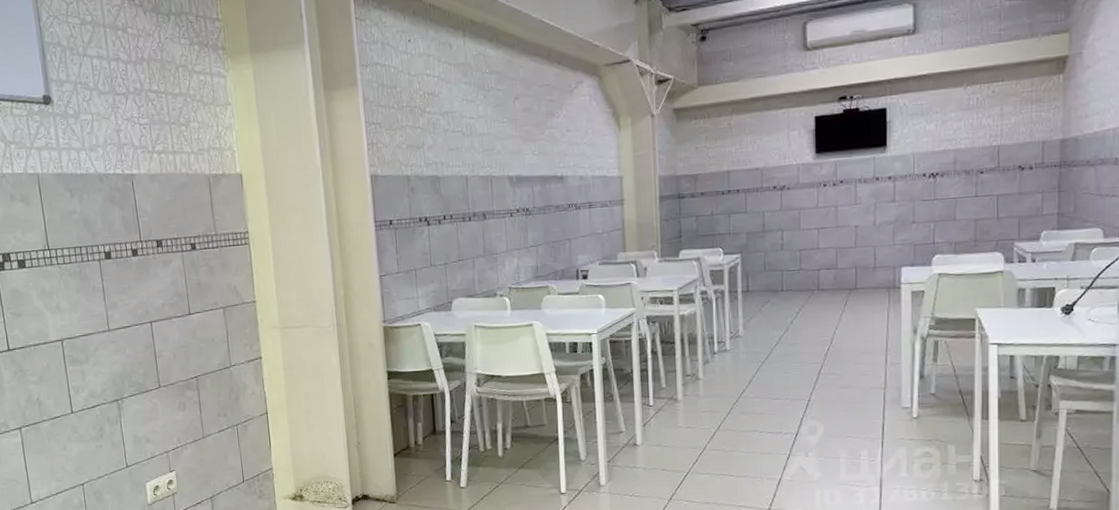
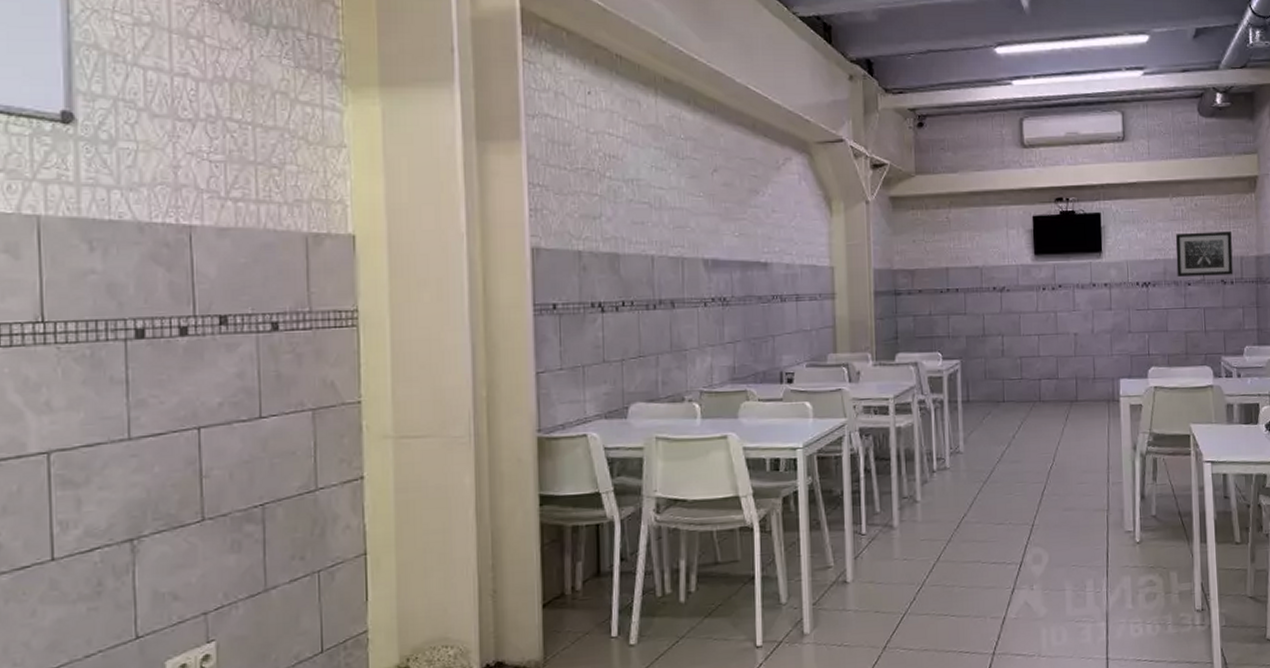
wall art: none [968,116,1033,166] -> present [1175,231,1233,277]

